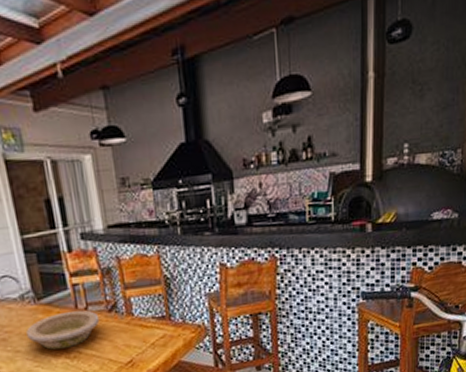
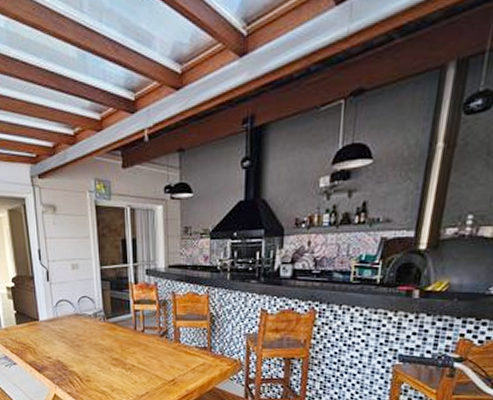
bowl: present [26,310,100,350] -> none [95,332,152,361]

